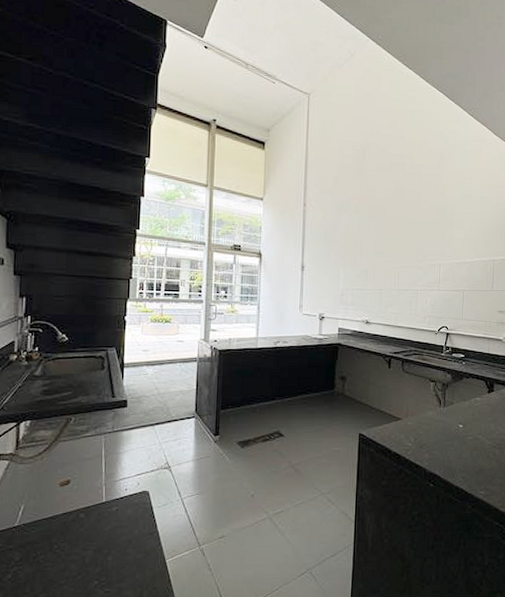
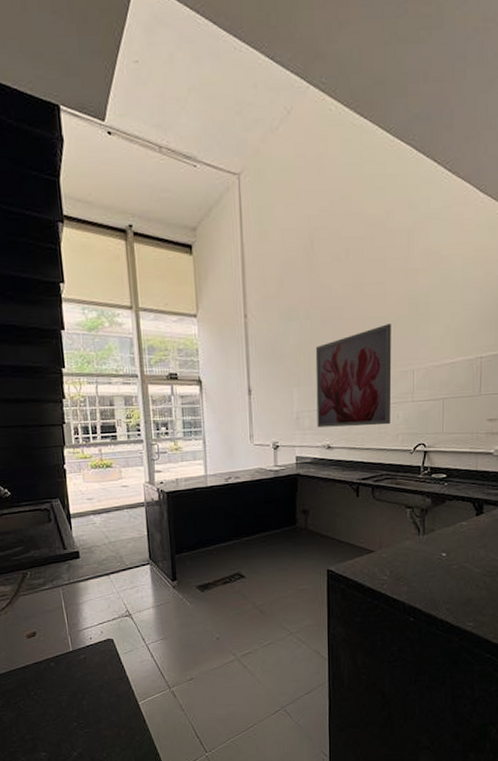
wall art: none [358,225,424,308] -> present [315,324,392,428]

